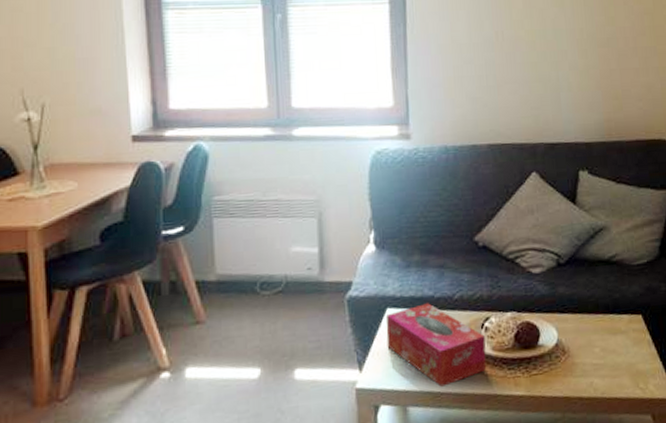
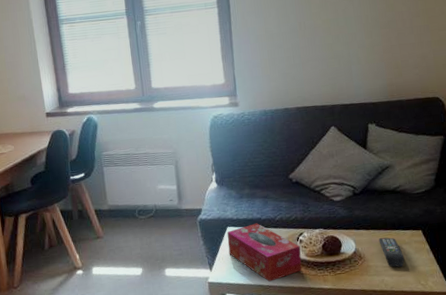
remote control: none [587,324,620,365] -> present [378,237,405,267]

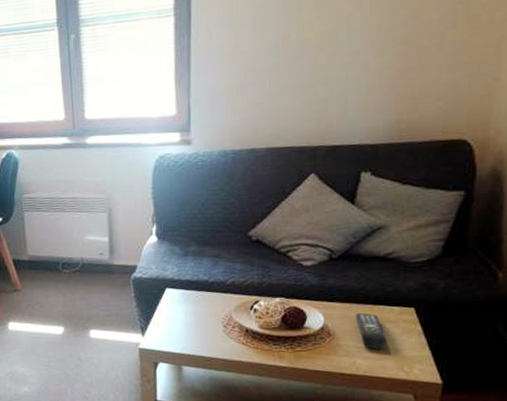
tissue box: present [227,223,302,282] -> none [165,286,254,353]

